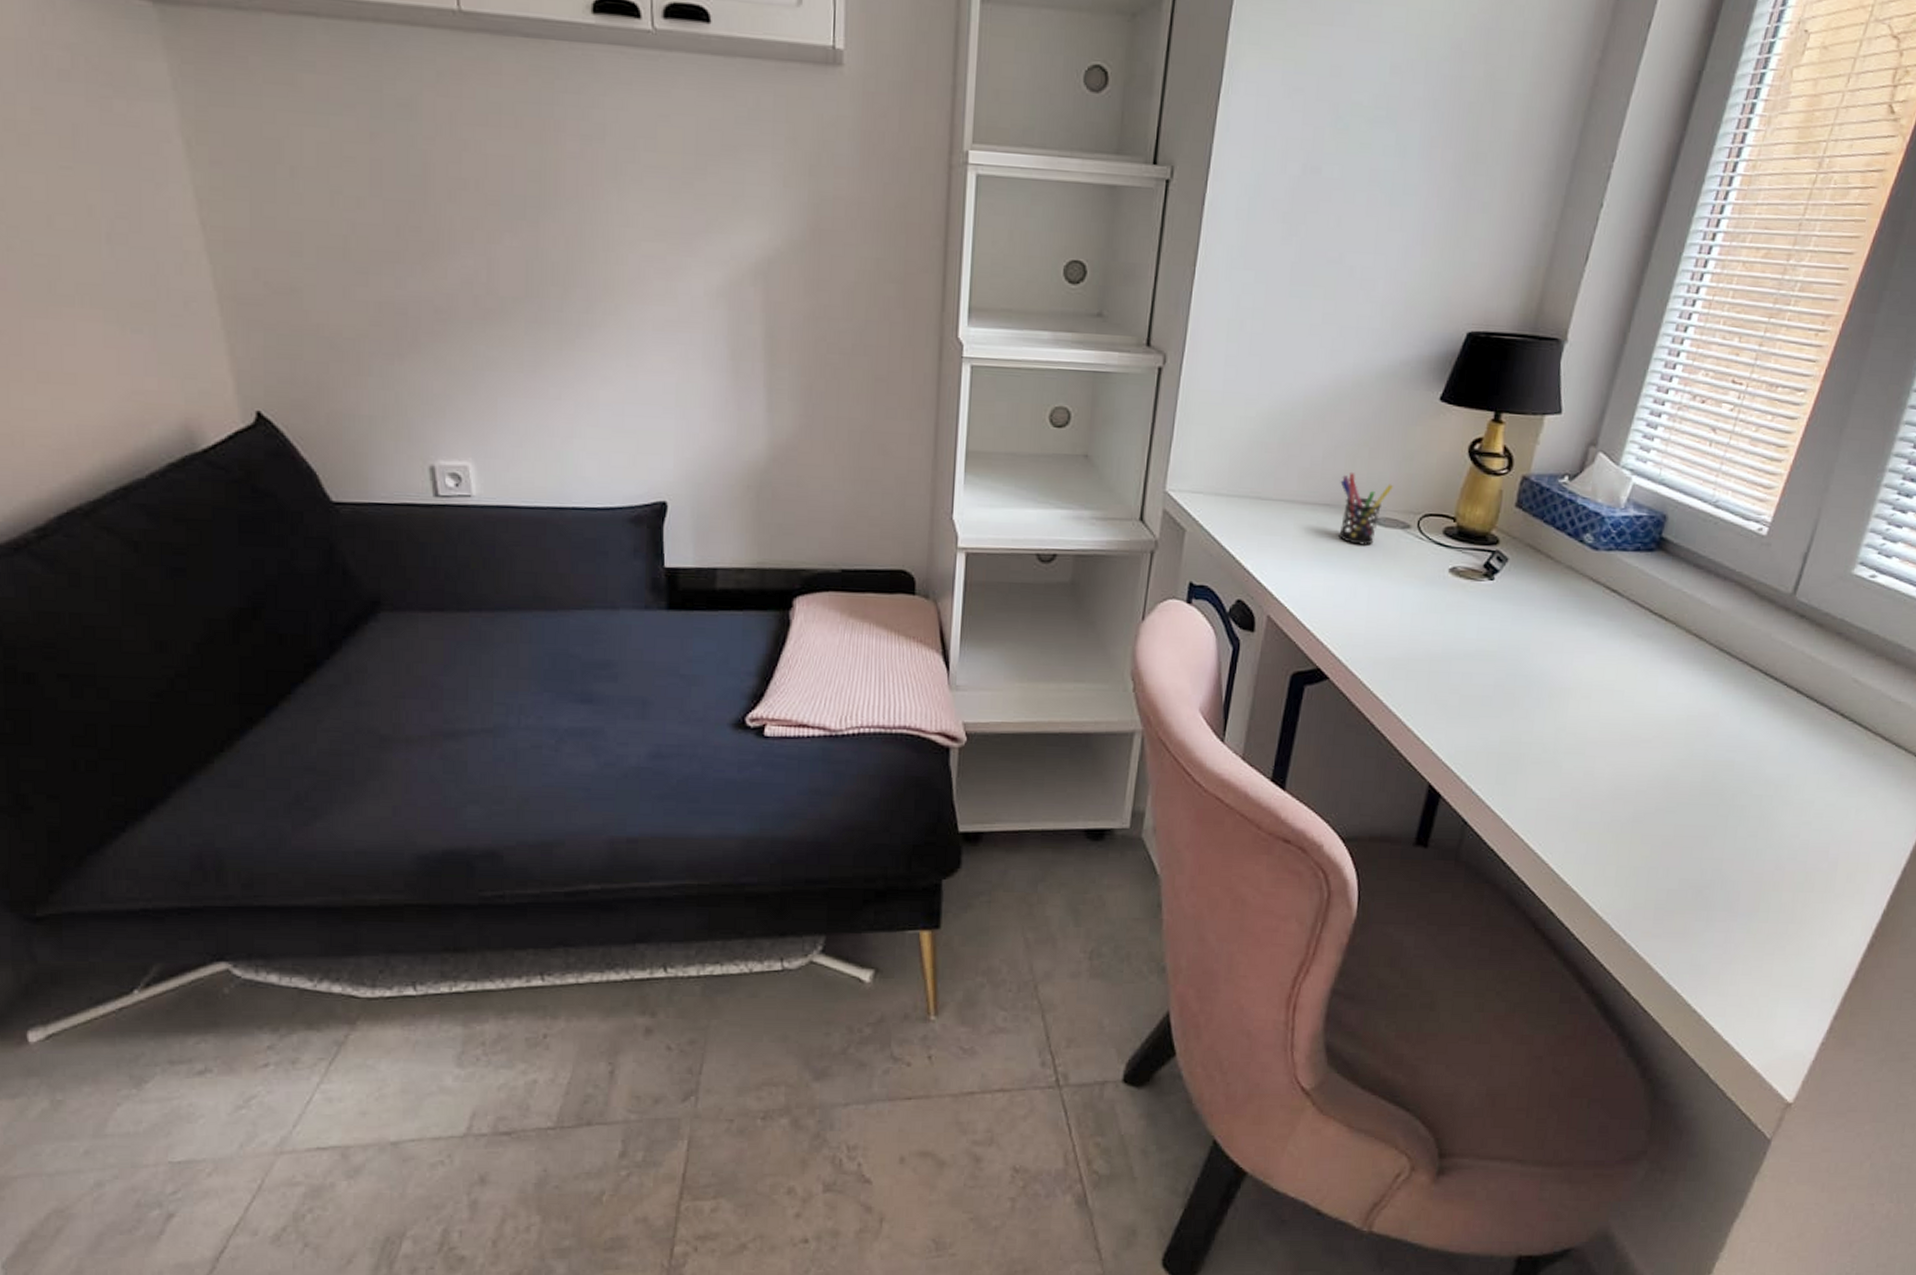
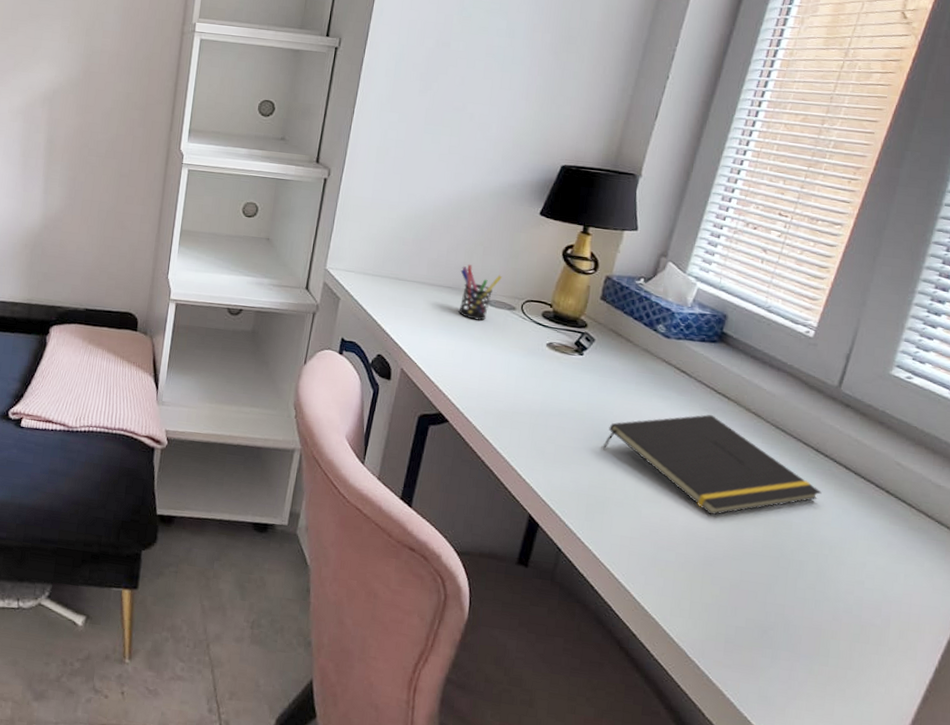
notepad: none [1515,640,1769,763] -> present [601,414,822,516]

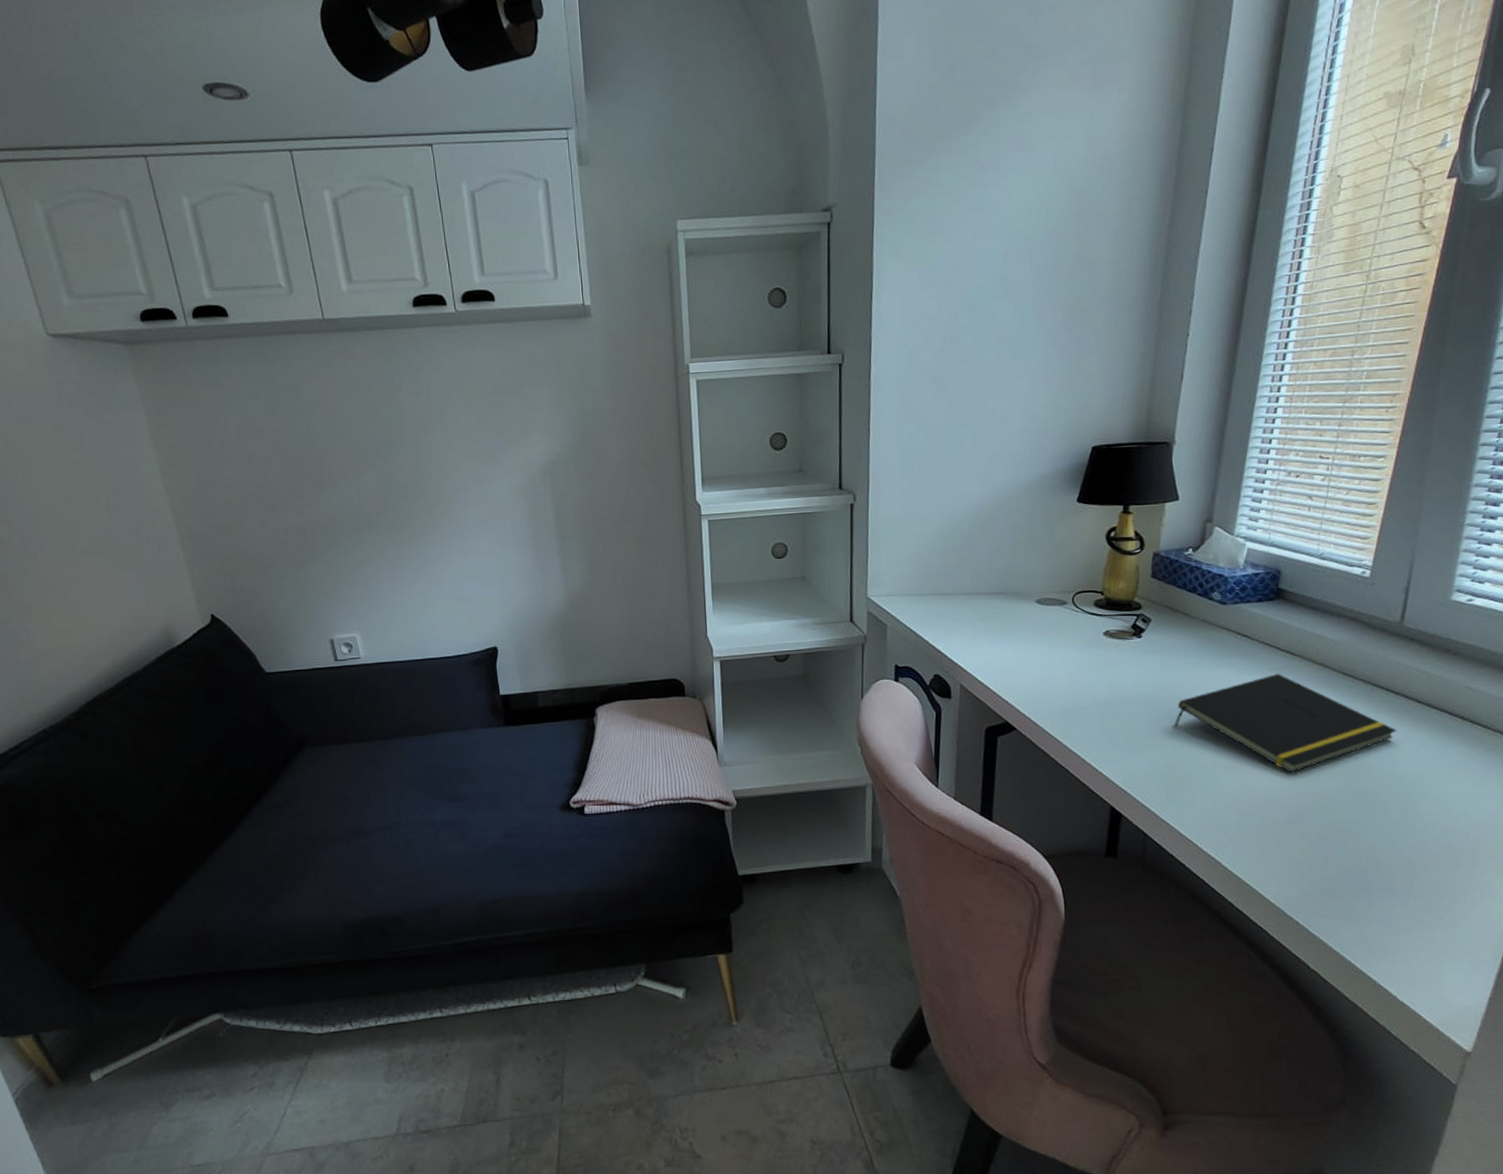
pen holder: present [458,264,502,321] -> none [1005,566,1048,622]

